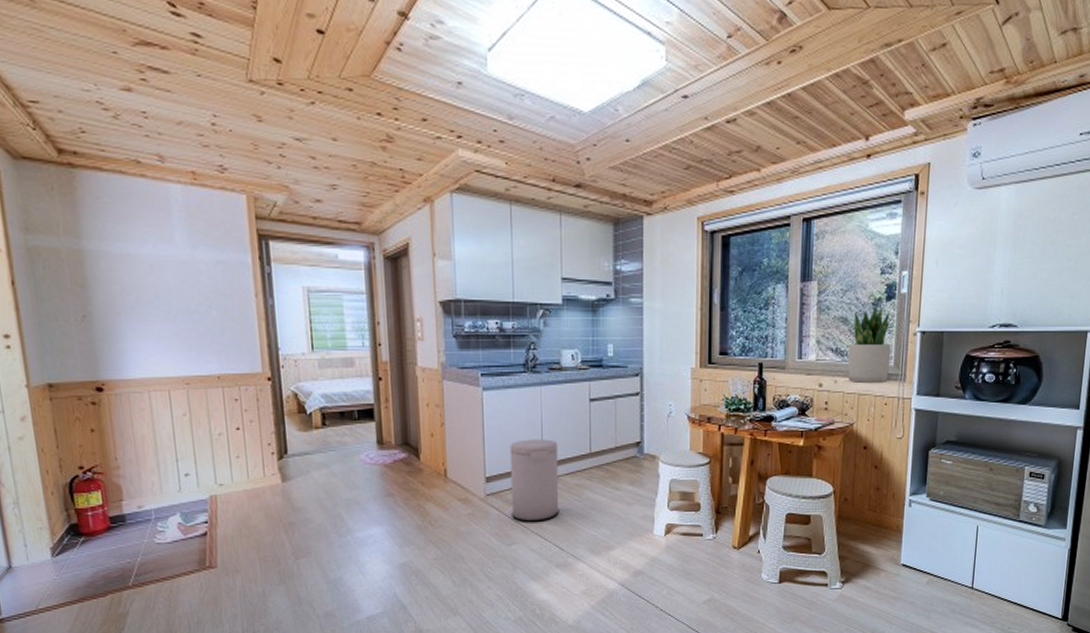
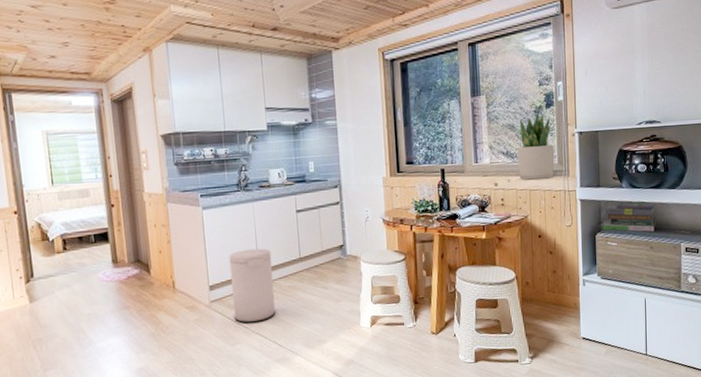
books: none [937,415,1001,451] -> present [602,202,656,232]

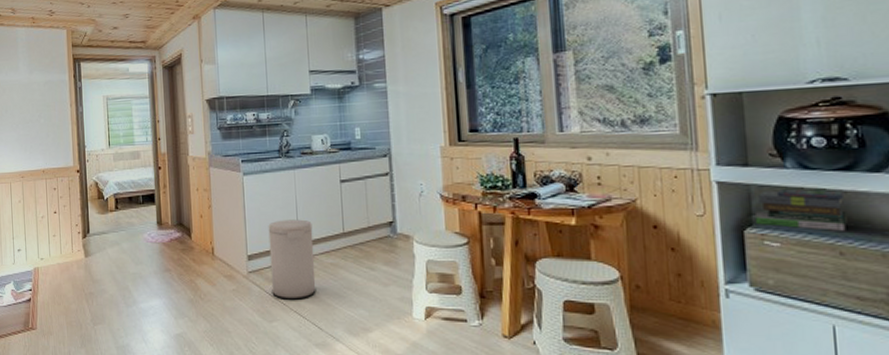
planter: present [516,113,555,180] -> none [618,70,676,154]

